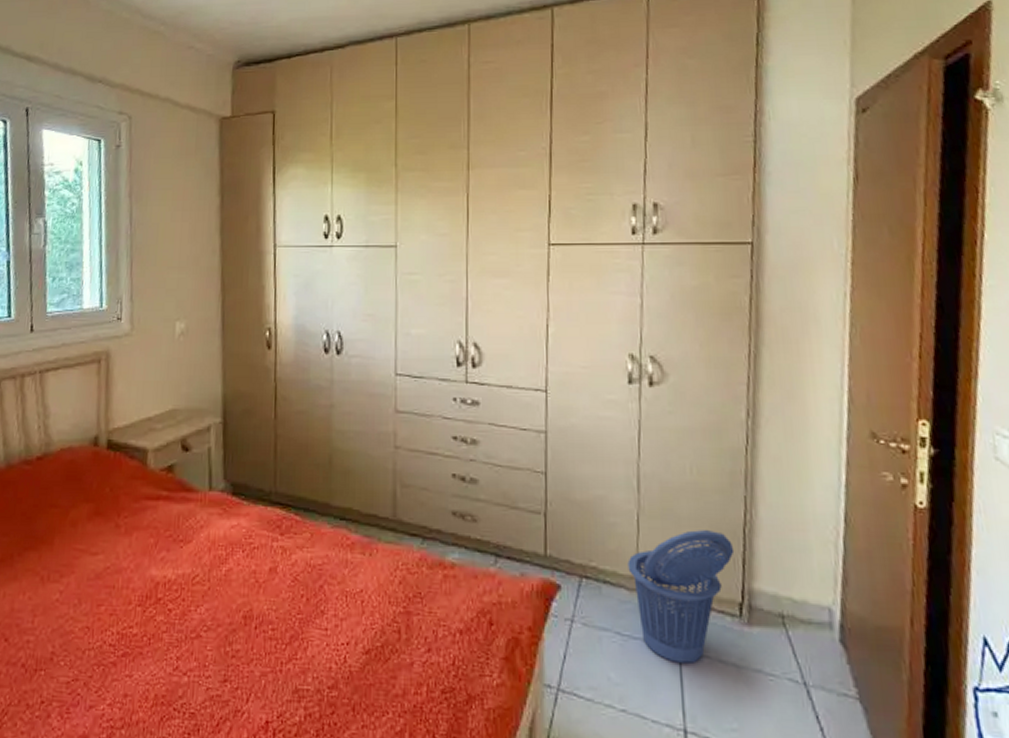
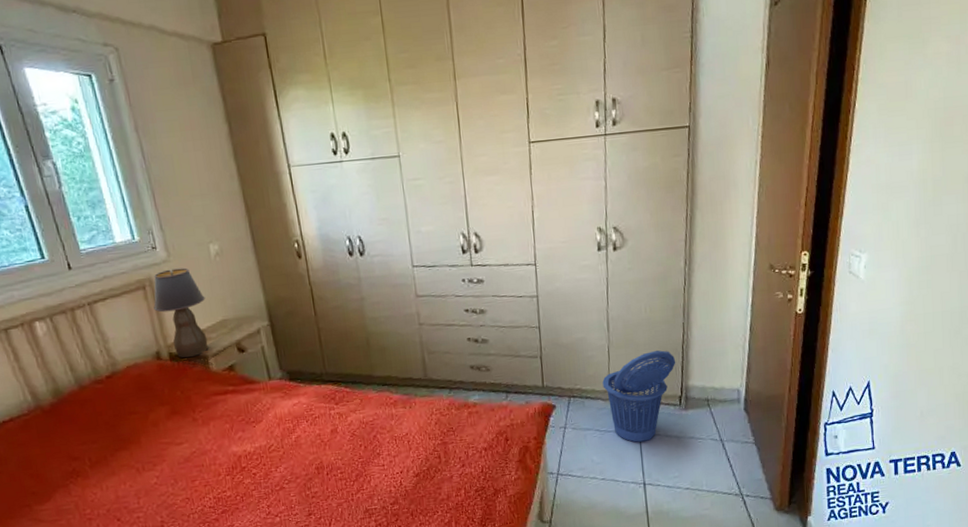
table lamp: none [104,344,159,449] -> present [153,268,209,358]

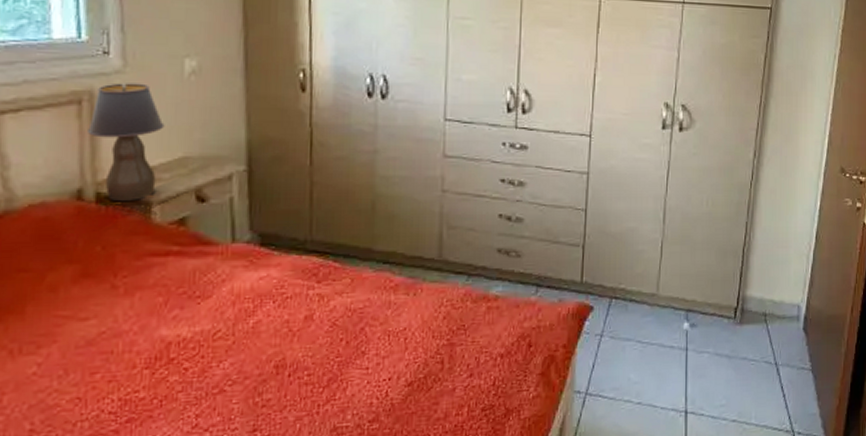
laundry basket: present [602,350,676,442] -> none [651,252,735,360]

